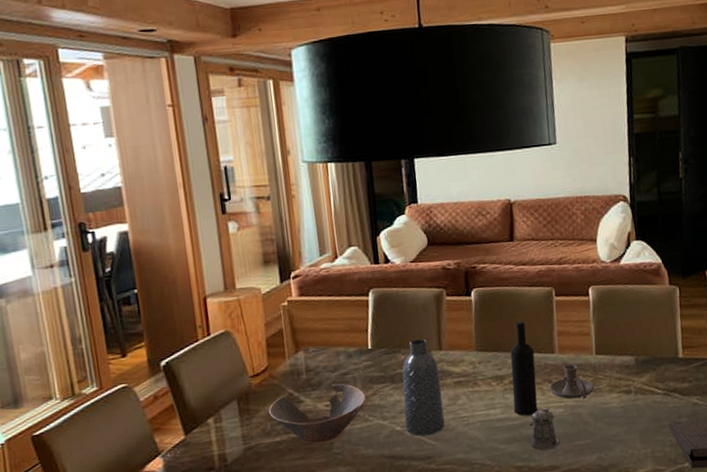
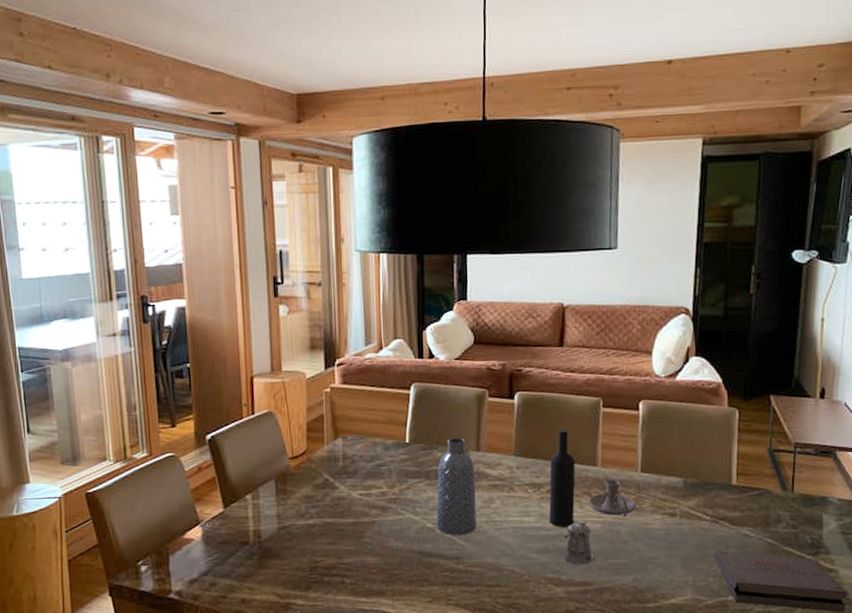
bowl: present [268,383,366,443] -> none [304,474,400,530]

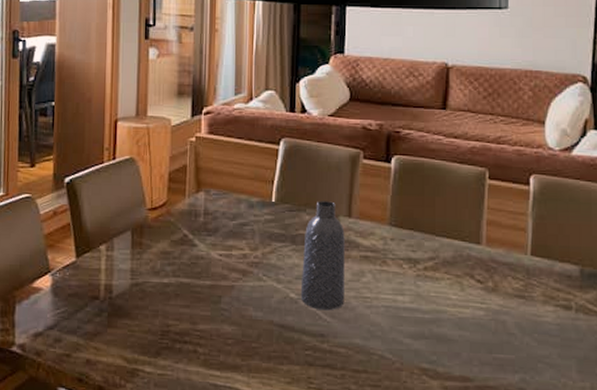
wine bottle: present [549,429,575,527] -> none [426,200,456,311]
pepper shaker: present [562,520,594,565] -> none [439,305,475,357]
candle holder: present [588,479,635,517] -> none [470,261,524,305]

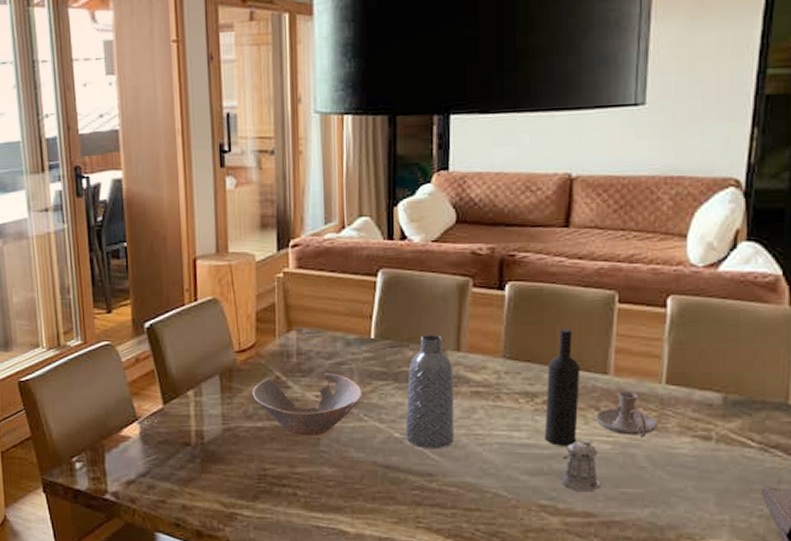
bowl: none [160,233,262,294] -> present [252,373,362,436]
wine bottle: none [426,200,456,311] -> present [545,328,580,446]
pepper shaker: none [439,305,475,357] -> present [559,439,600,492]
candle holder: none [470,261,524,305] -> present [596,391,657,437]

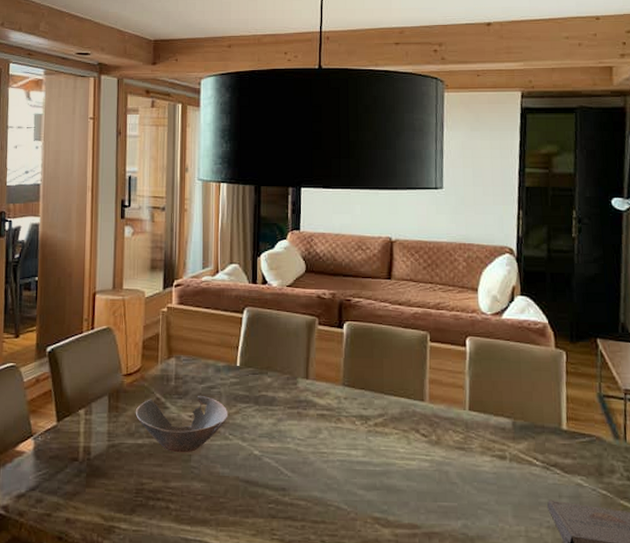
vase: present [405,335,454,448] -> none [263,364,304,465]
wine bottle: present [545,328,580,446] -> none [377,361,403,464]
pepper shaker: present [559,439,600,492] -> none [389,458,422,506]
candle holder: present [596,391,657,437] -> none [416,416,464,456]

